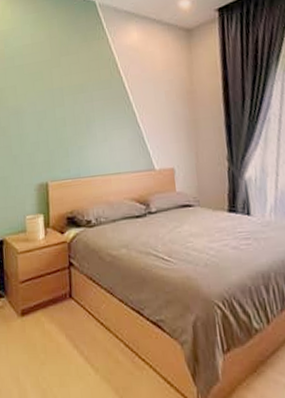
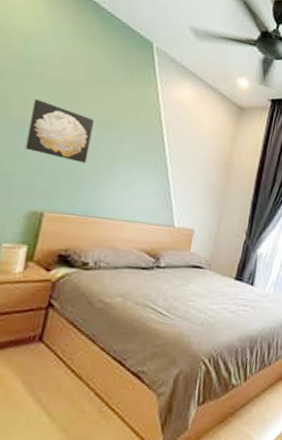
wall art: none [20,87,69,133] -> present [25,99,95,164]

